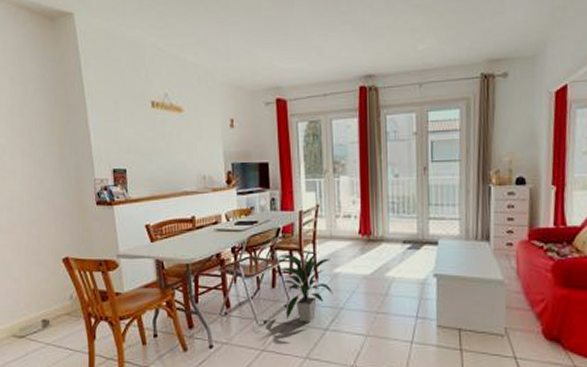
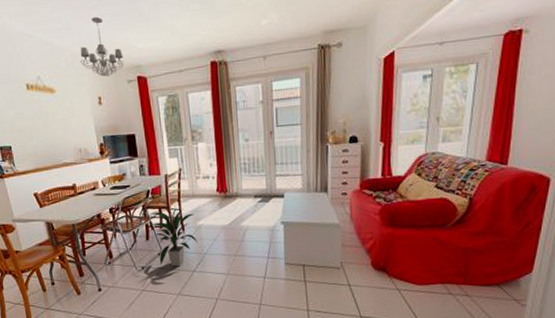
chandelier: none [215,33,262,97] -> present [80,16,124,77]

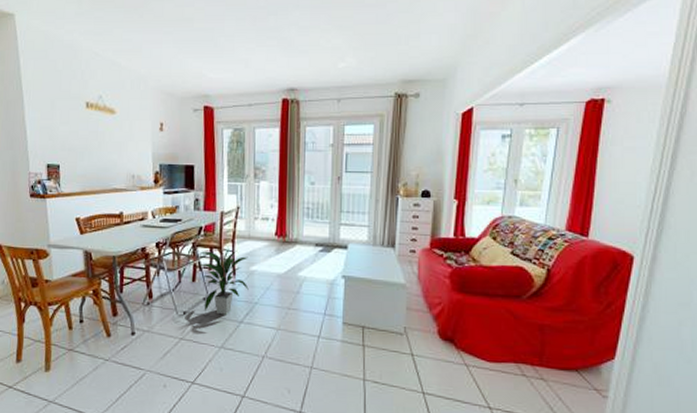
chandelier: present [80,16,124,77] -> none [147,42,192,103]

